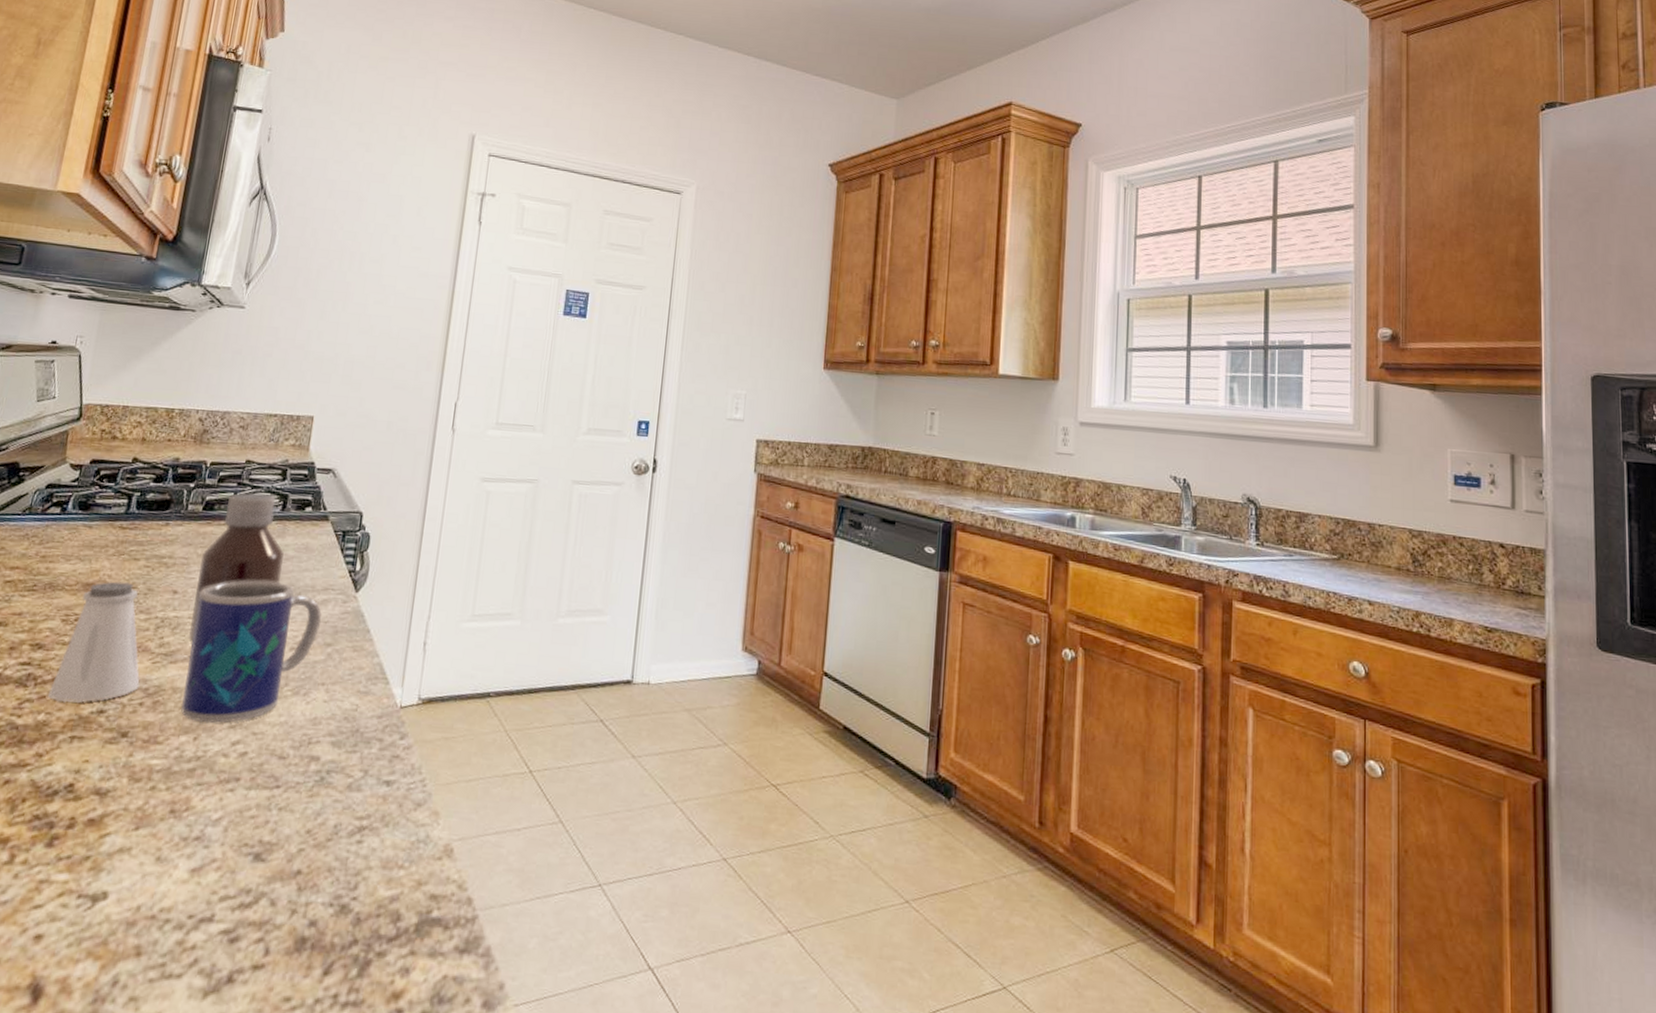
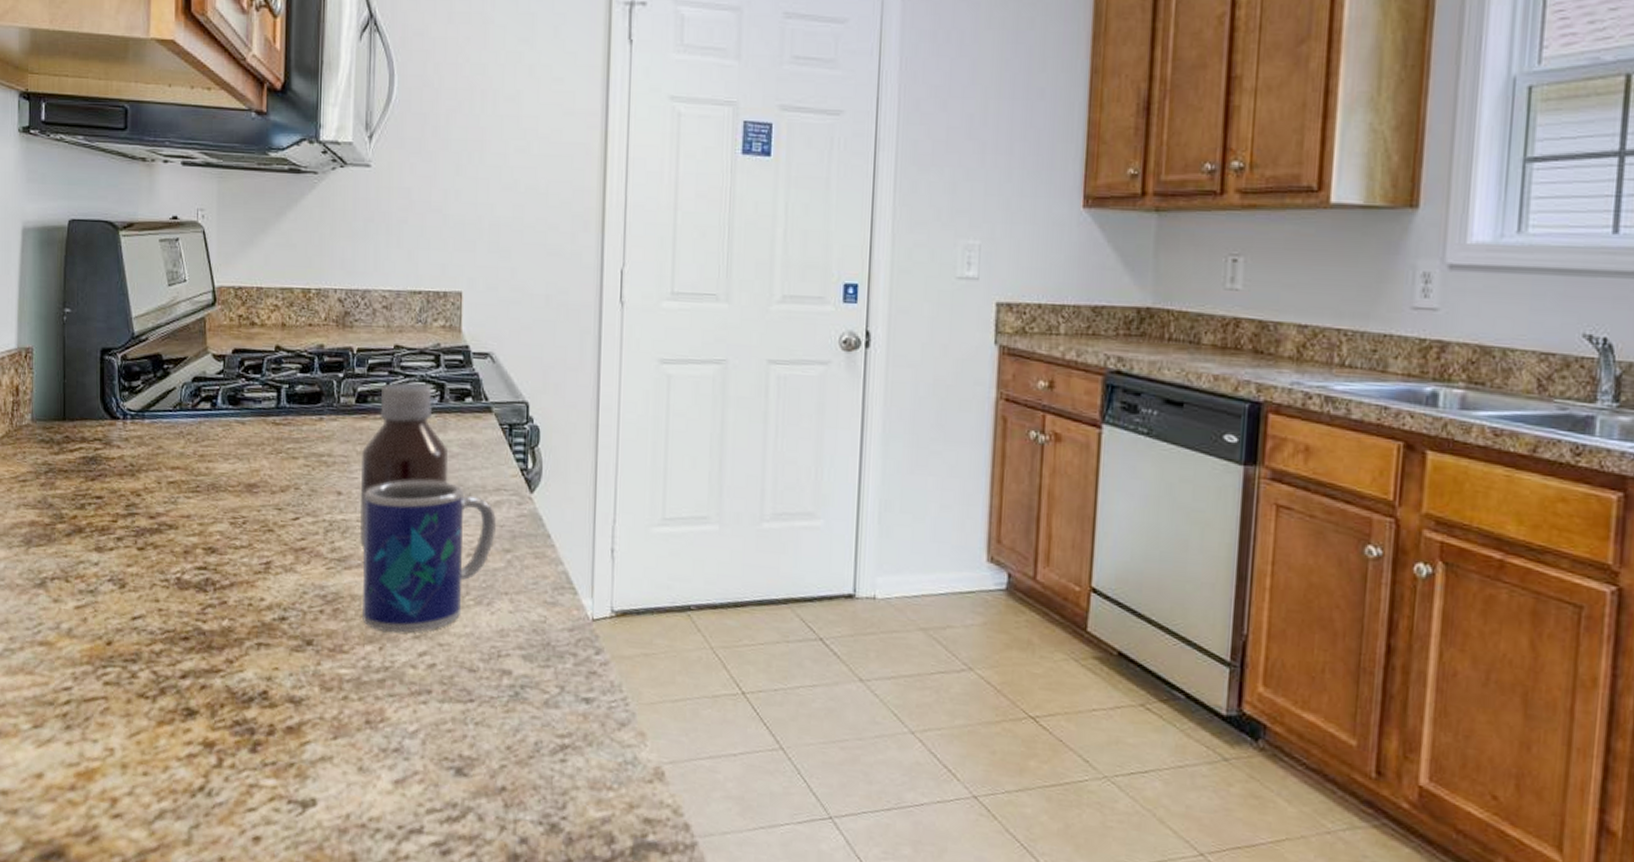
saltshaker: present [48,581,140,703] -> none [229,481,317,609]

